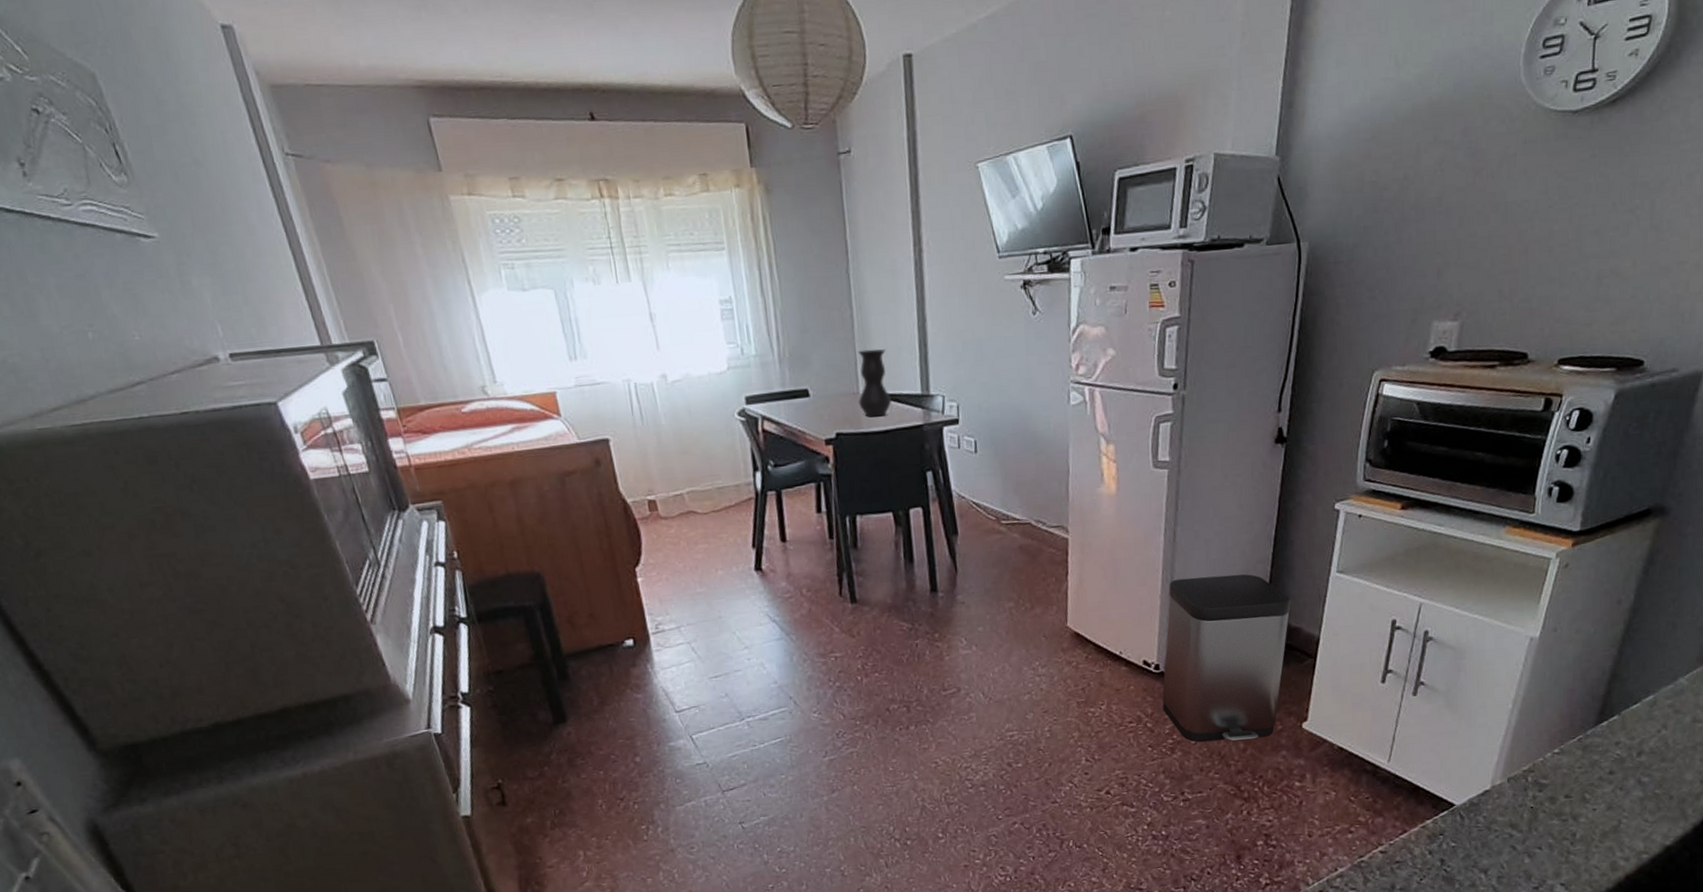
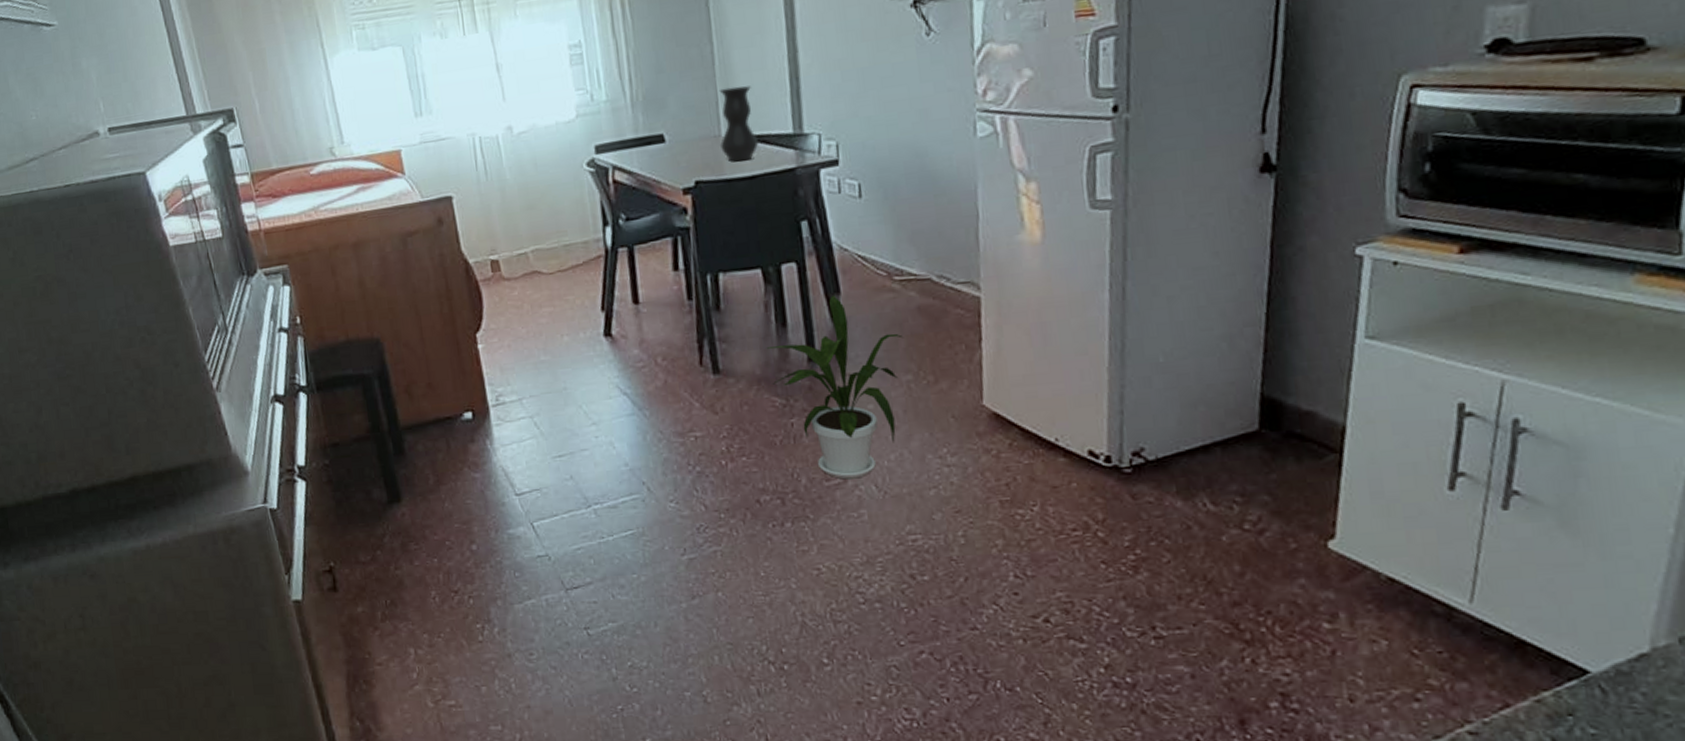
house plant: none [896,535,1008,689] -> present [766,294,904,480]
pedal bin: present [1162,574,1292,742] -> none [1117,340,1299,562]

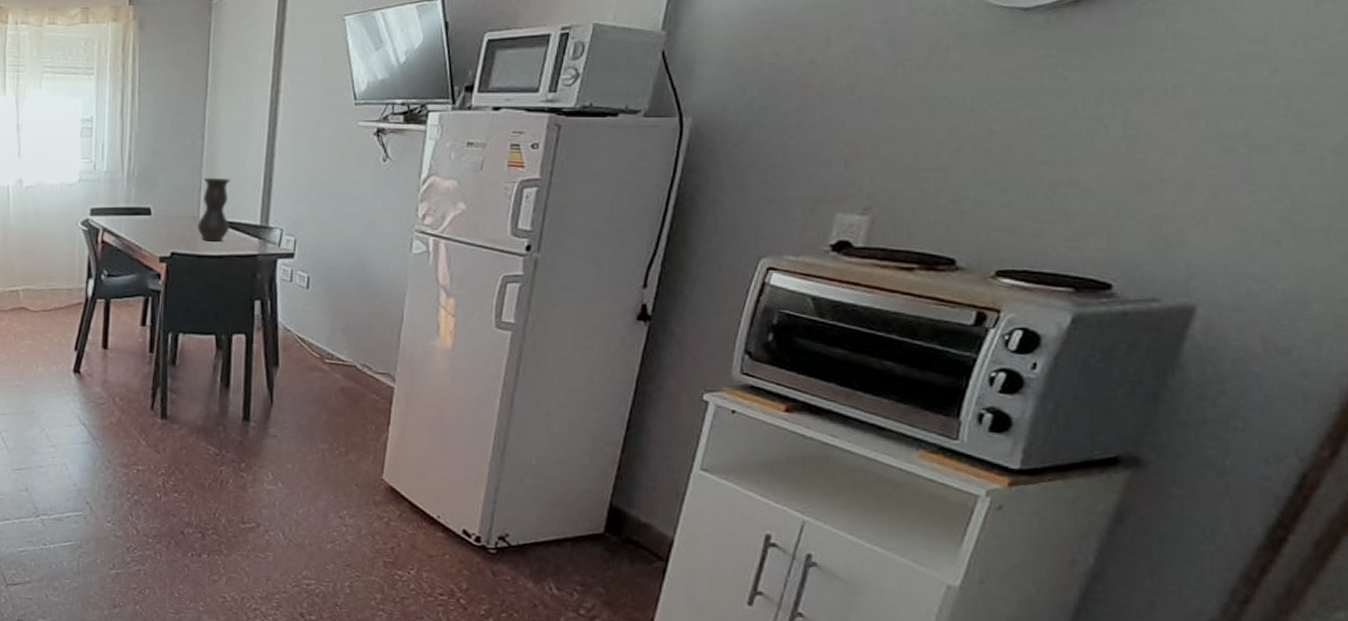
house plant: present [766,294,904,480] -> none [209,367,326,526]

